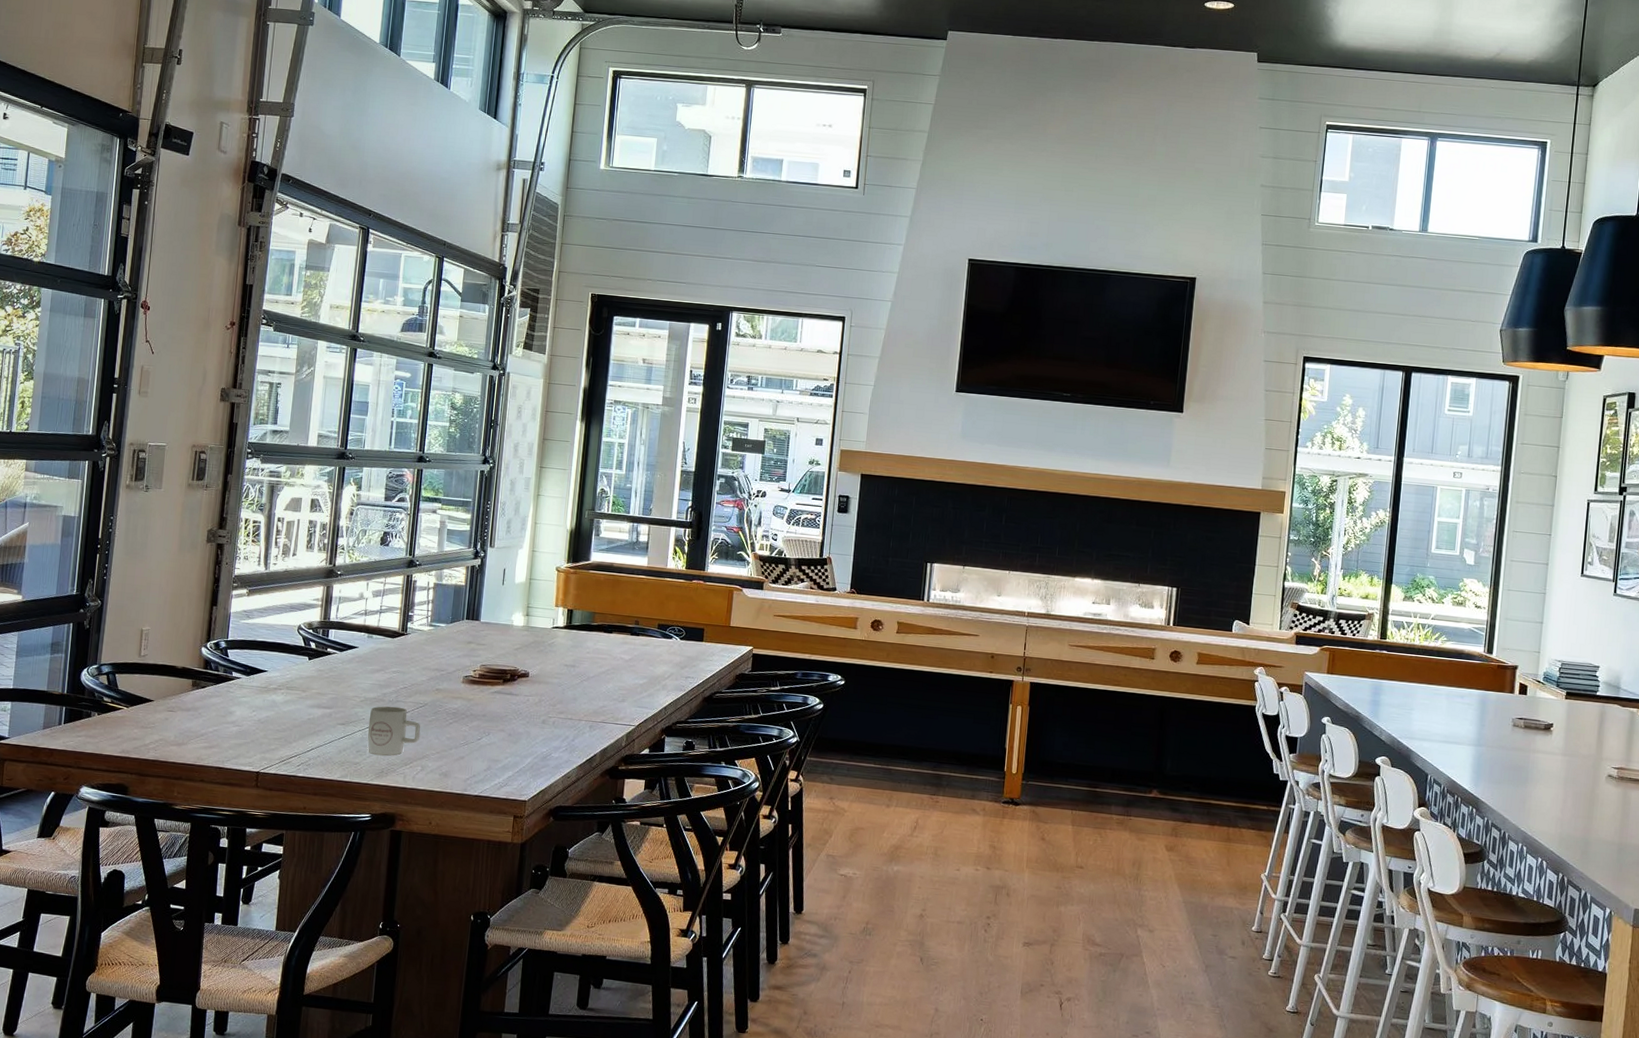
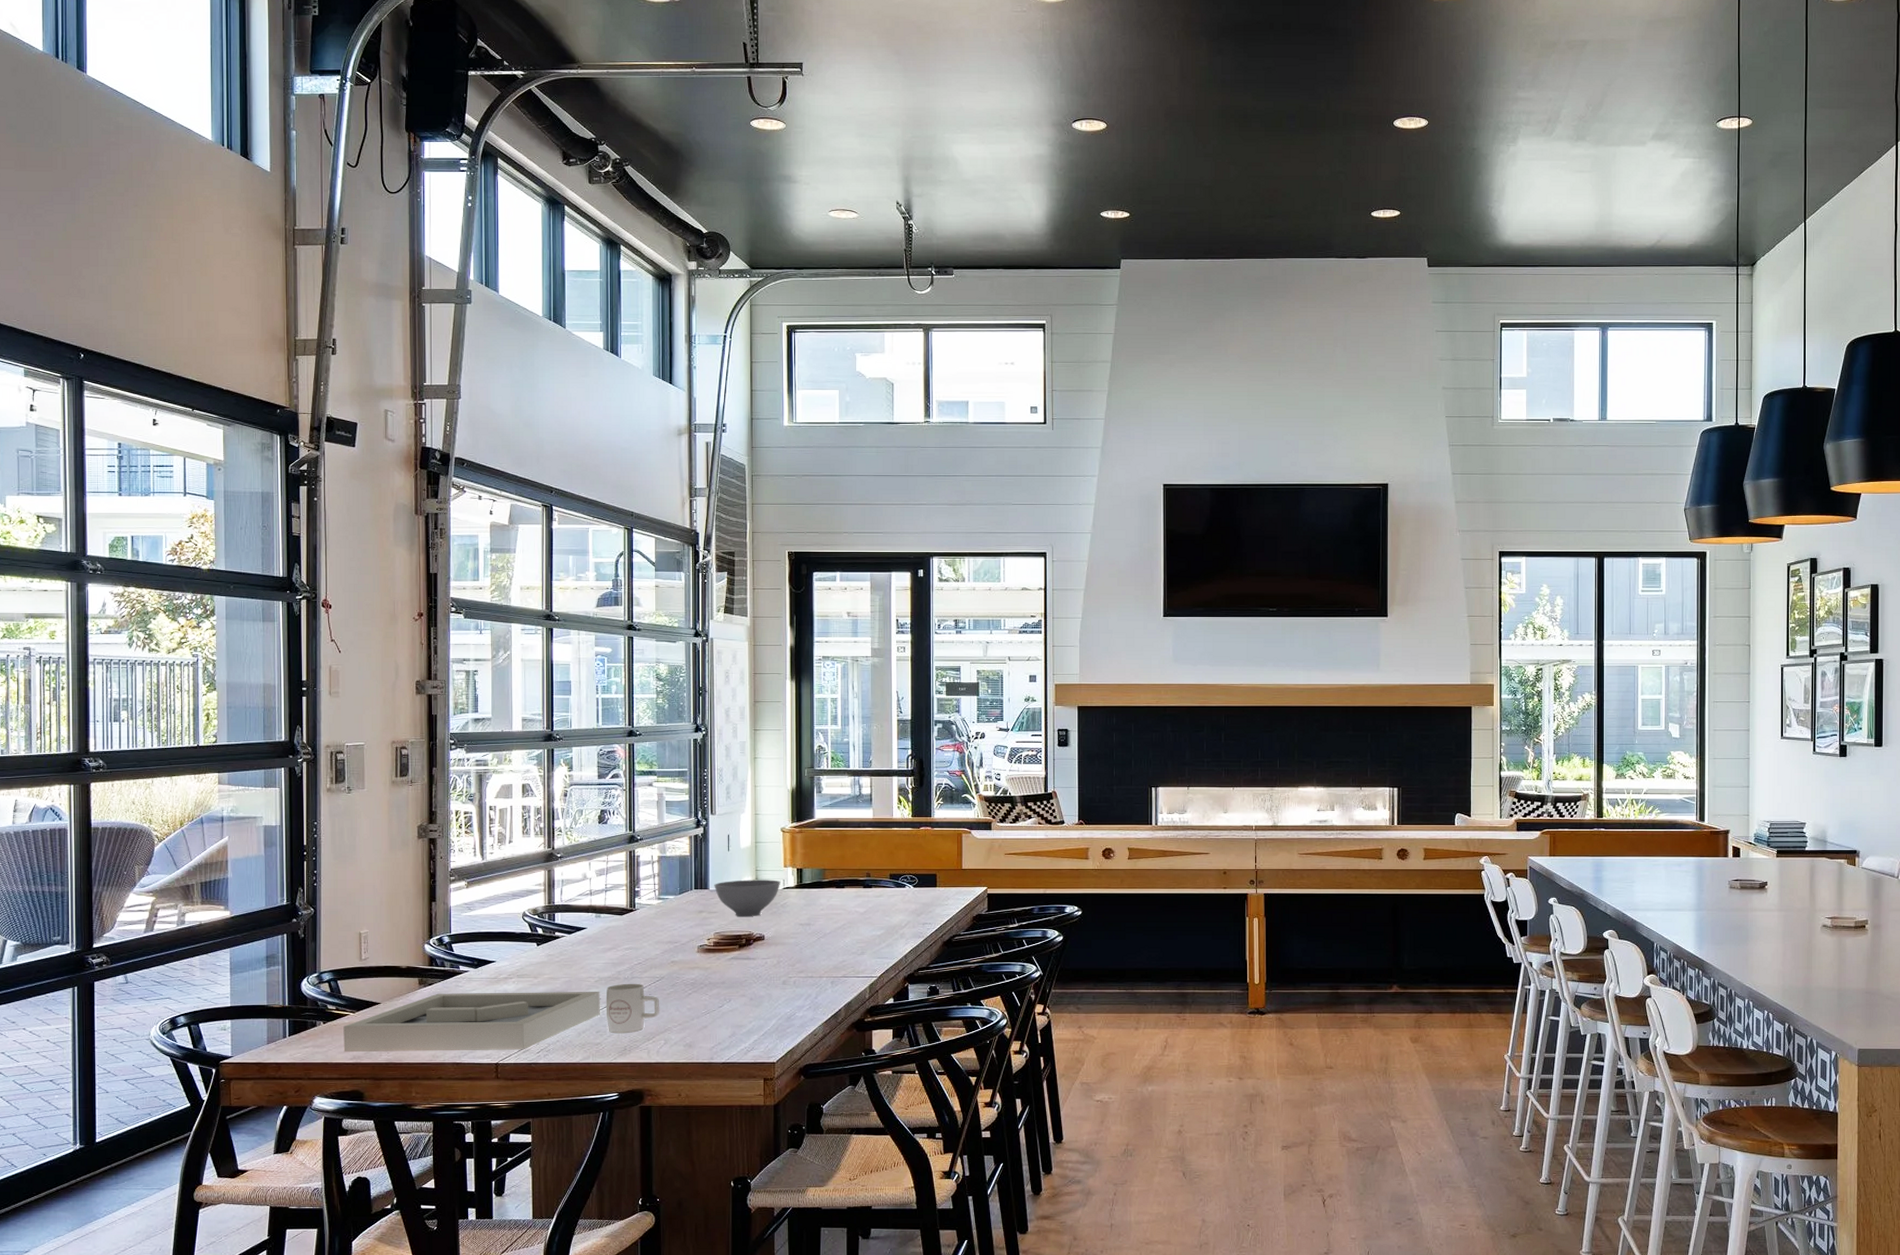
decorative tray: none [114,696,364,762] -> present [343,992,600,1053]
bowl: none [485,614,551,653] -> present [714,880,781,916]

